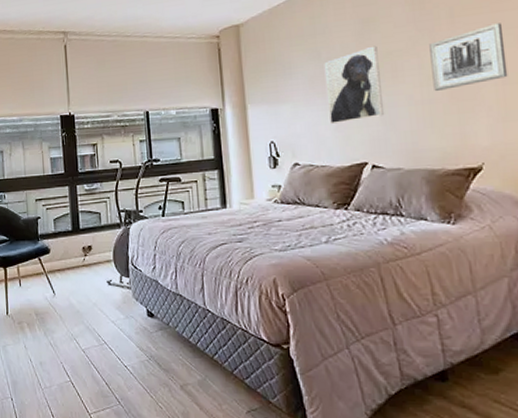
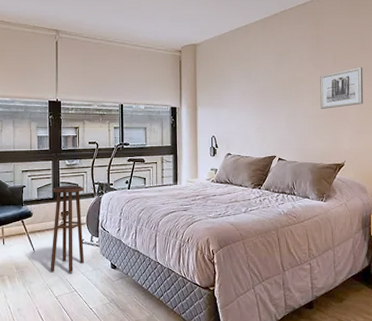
stool: none [70,213,115,321] -> present [50,185,85,272]
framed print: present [324,46,385,125] -> none [253,73,289,127]

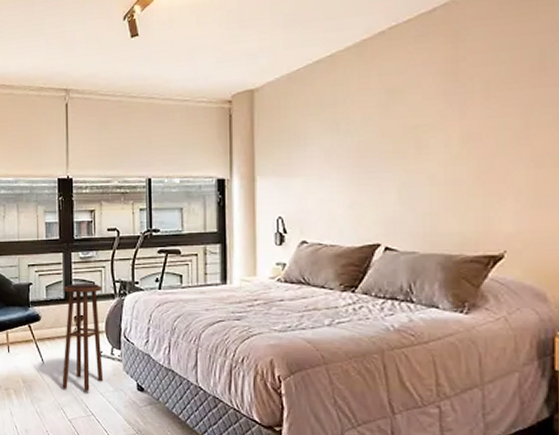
wall art: present [320,67,364,109] -> none [459,100,543,171]

